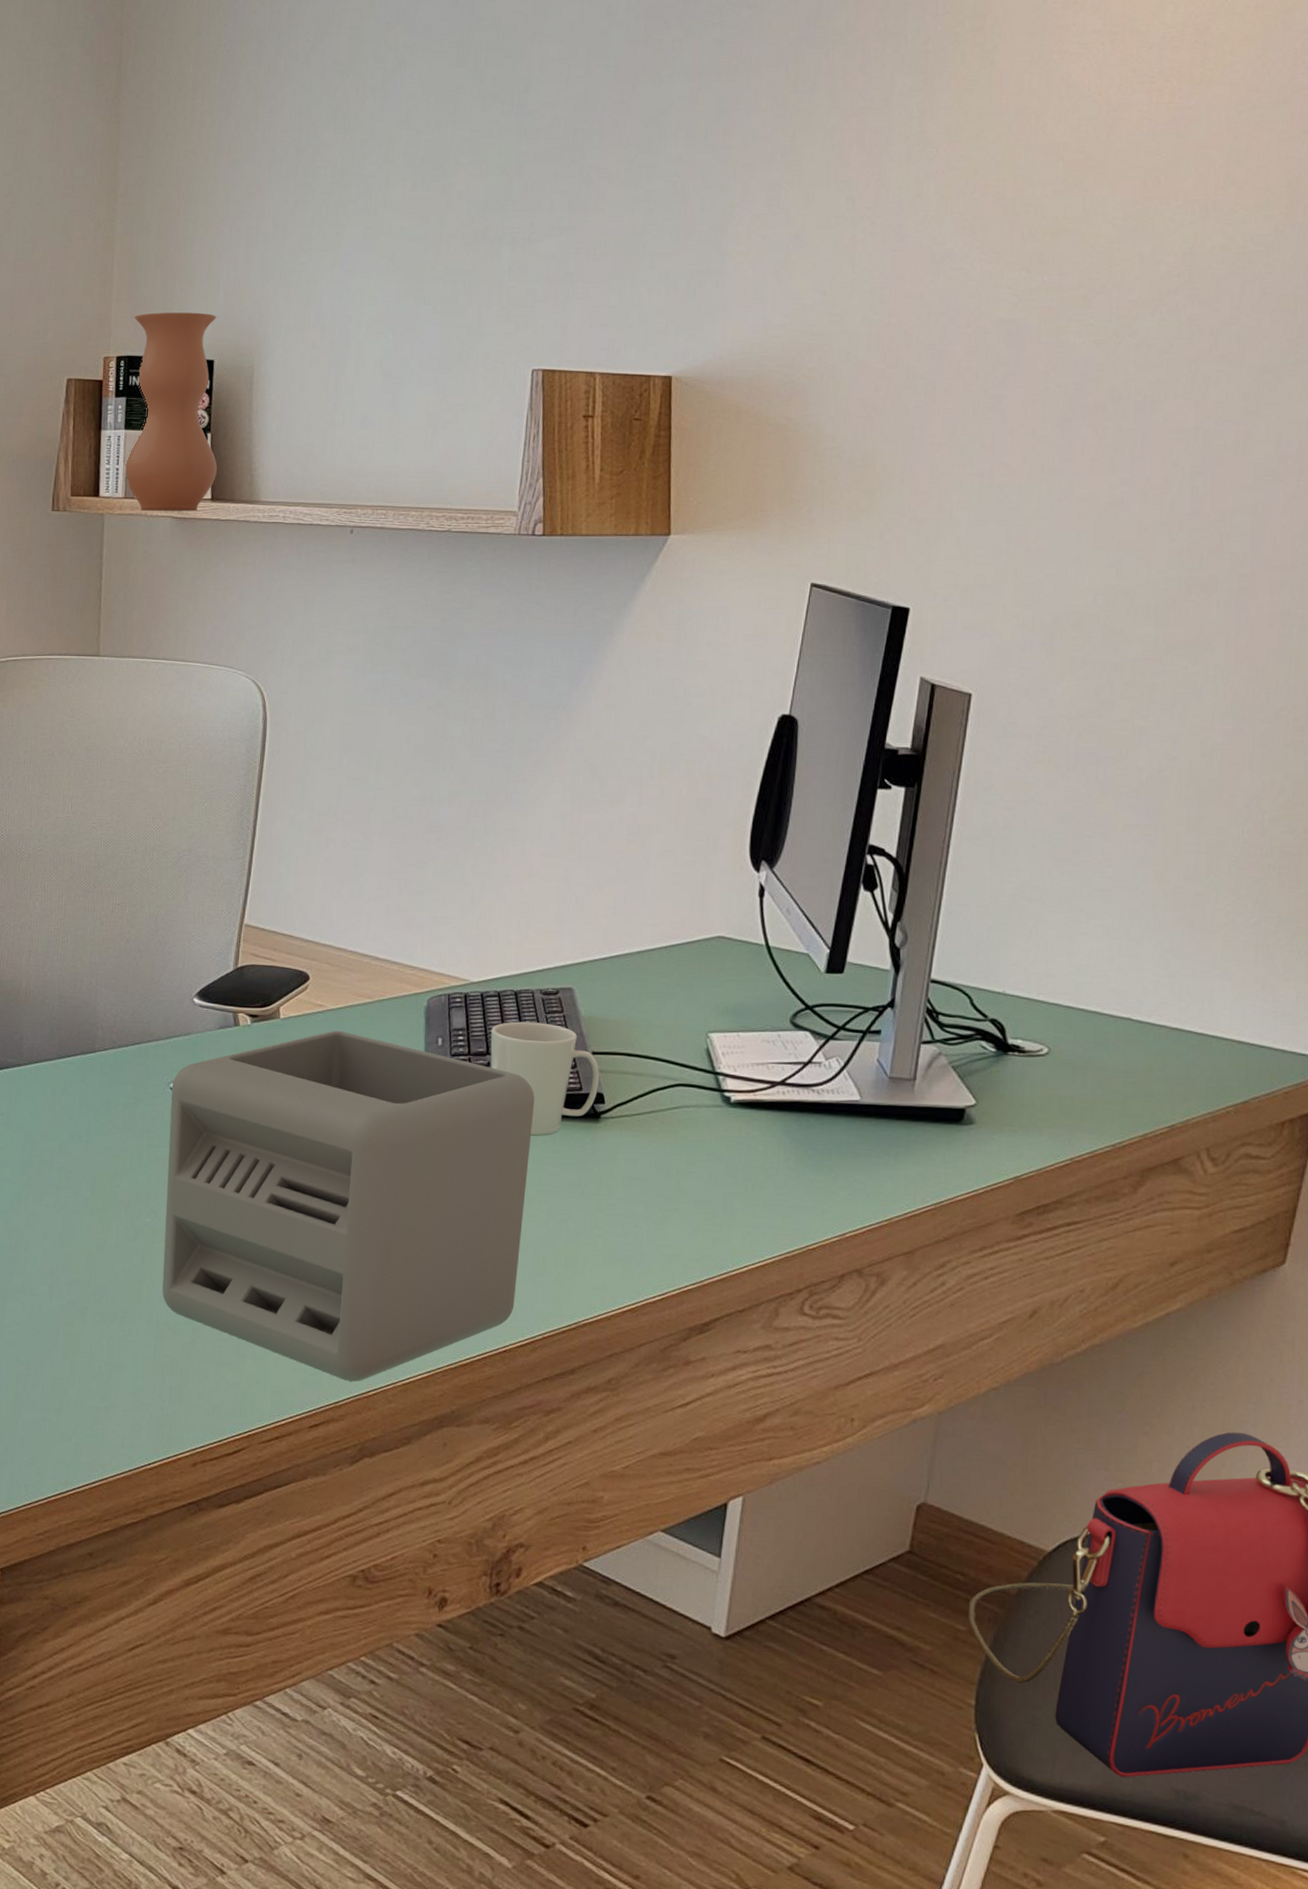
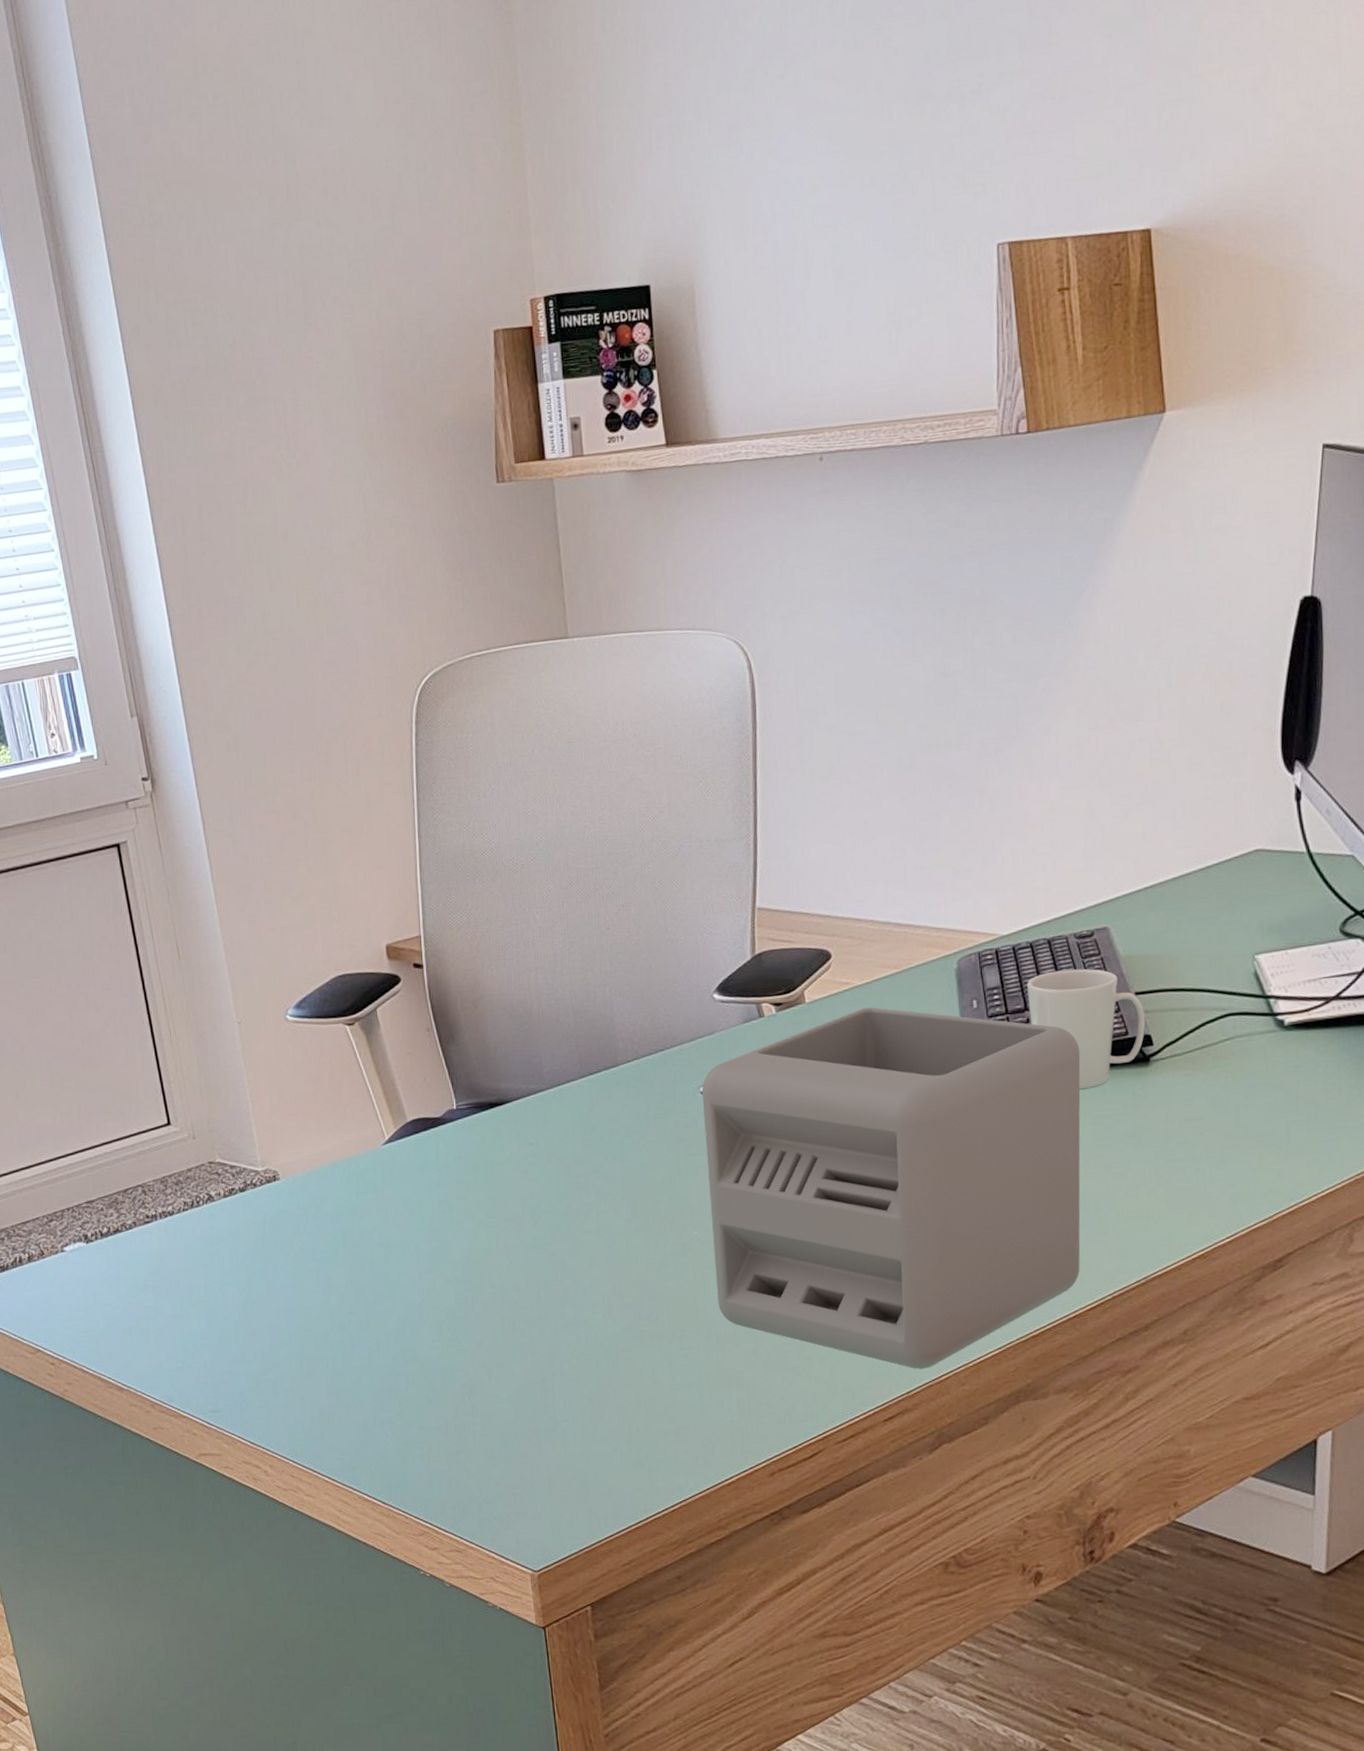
vase: present [124,312,217,512] -> none [556,232,668,469]

